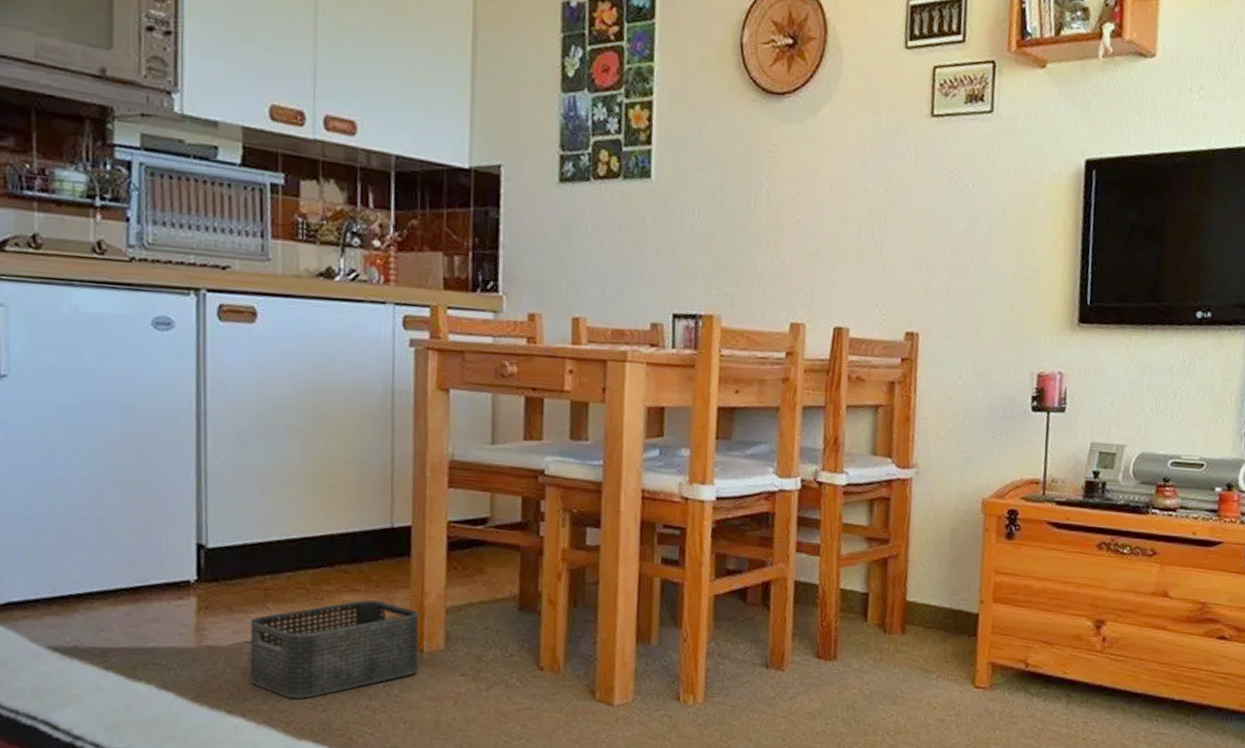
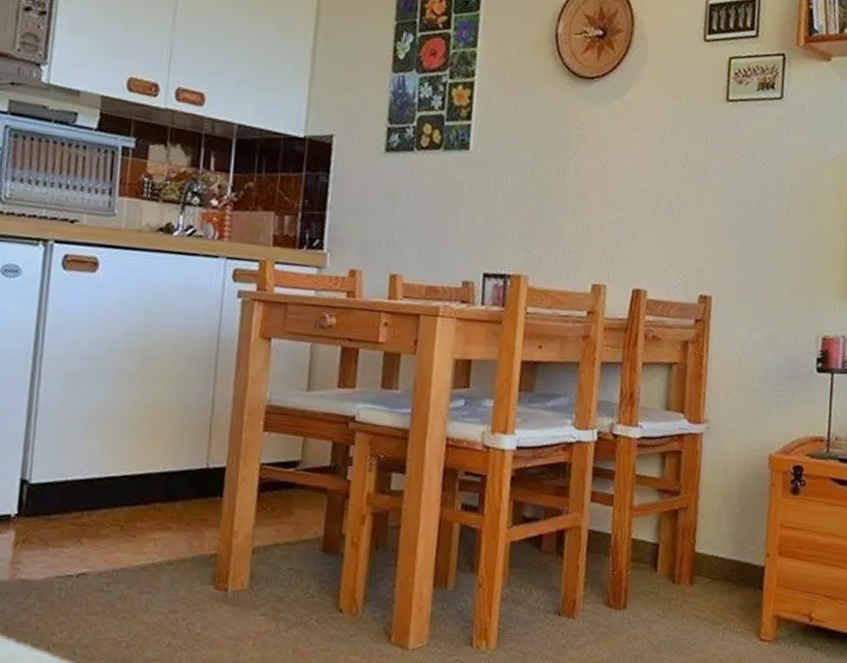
storage bin: present [250,600,419,699] -> none [58,538,227,635]

